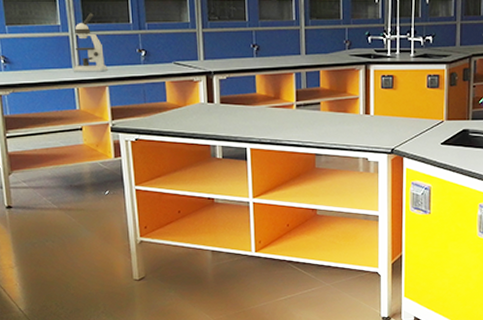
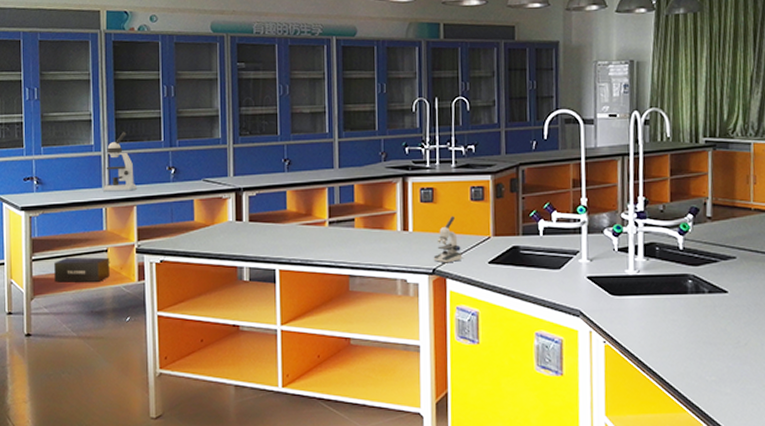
box: none [29,135,86,159] -> present [54,257,110,283]
microscope: none [392,102,418,144] -> present [433,216,463,263]

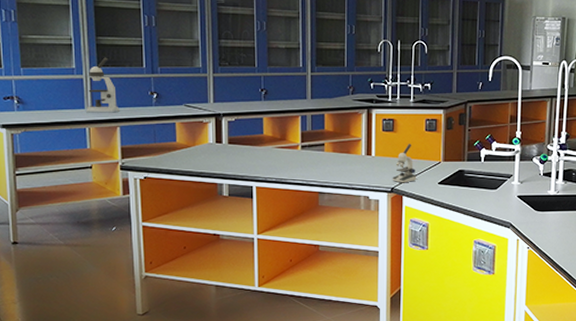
box: present [54,257,110,283] -> none [39,173,95,196]

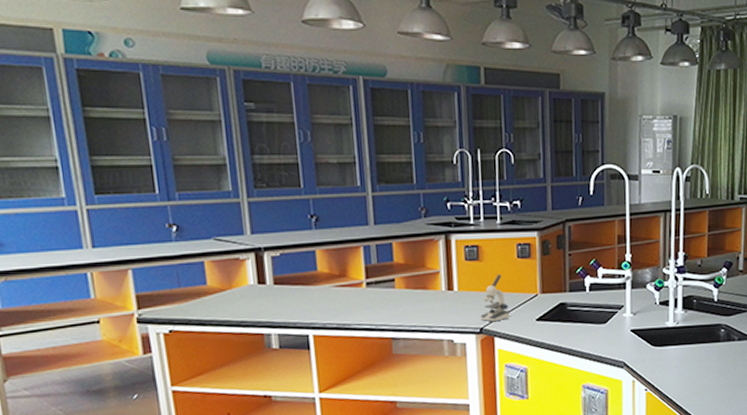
microscope: present [86,57,120,114] -> none [84,182,130,255]

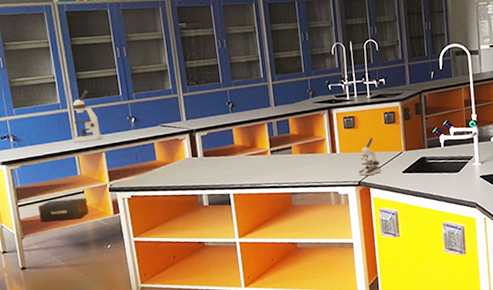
box: none [30,329,106,361] -> present [38,197,89,223]
microscope: none [84,182,130,255] -> present [72,90,103,144]

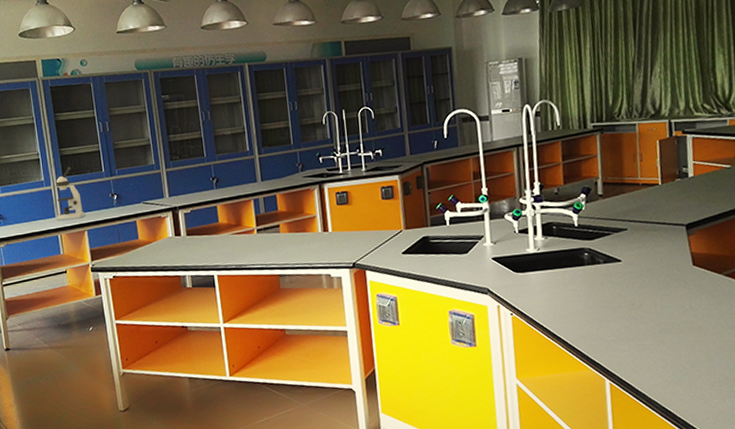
box: present [38,197,89,223] -> none [22,277,71,303]
microscope: present [358,138,382,176] -> none [352,215,379,257]

